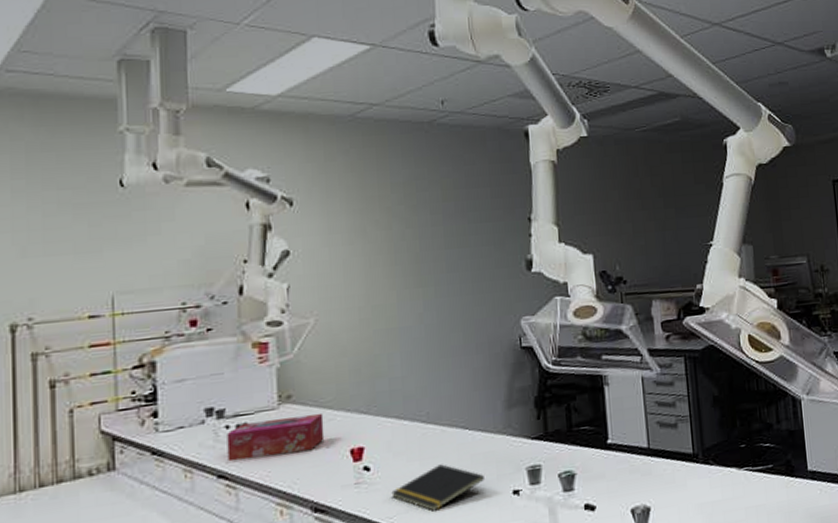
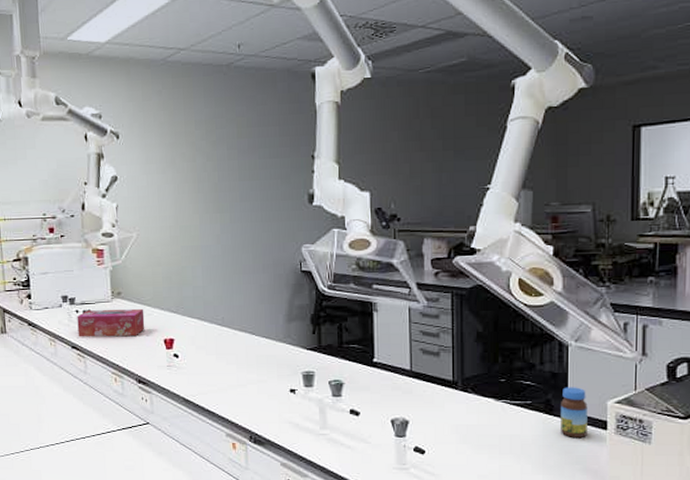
notepad: present [391,464,484,511] -> none [194,360,267,396]
jar: none [800,442,828,498] -> present [561,387,588,437]

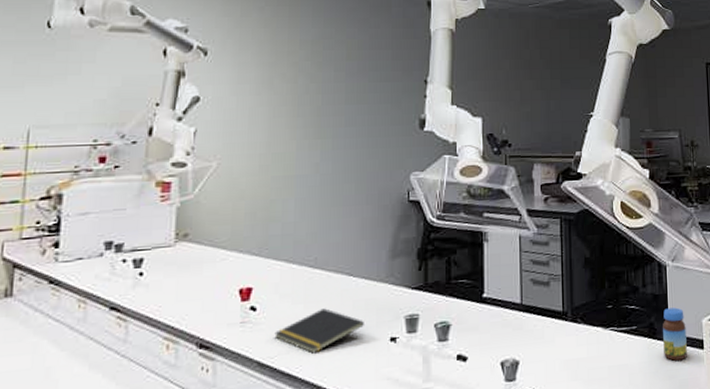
tissue box: present [77,308,145,337] -> none [121,252,217,295]
notepad: none [194,360,267,396] -> present [274,308,364,354]

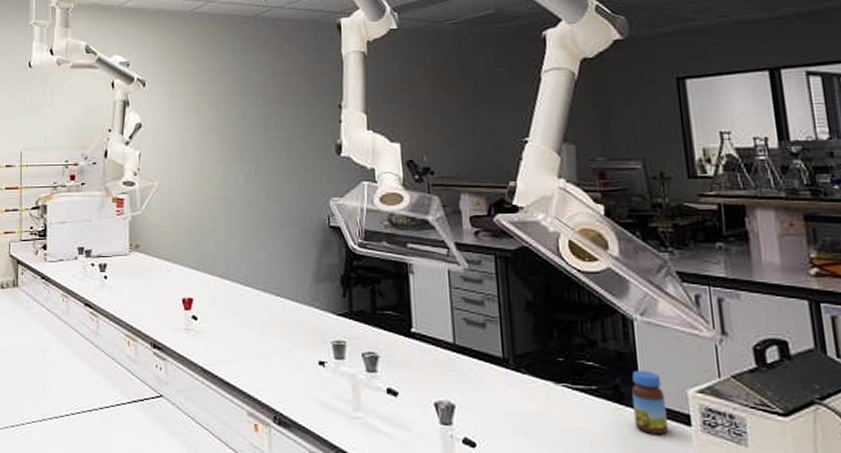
notepad: present [274,308,364,354] -> none [214,325,293,367]

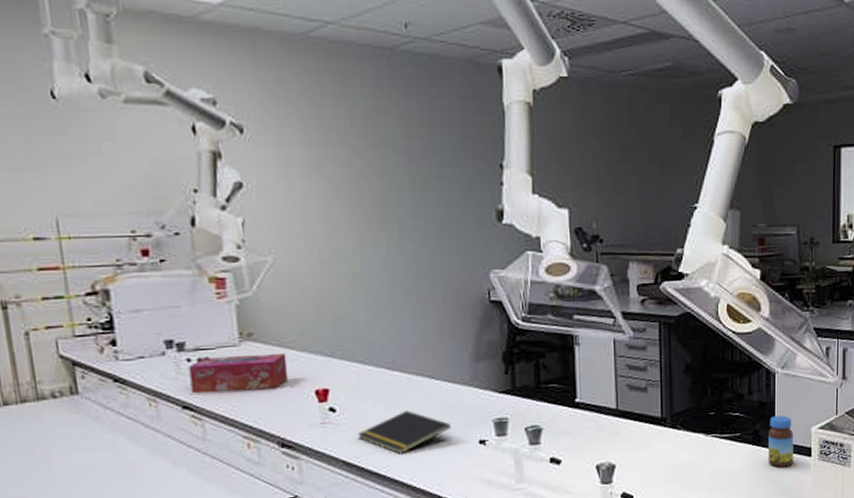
tissue box: none [92,263,163,294] -> present [188,352,289,394]
notepad: none [214,325,293,367] -> present [358,410,451,454]

